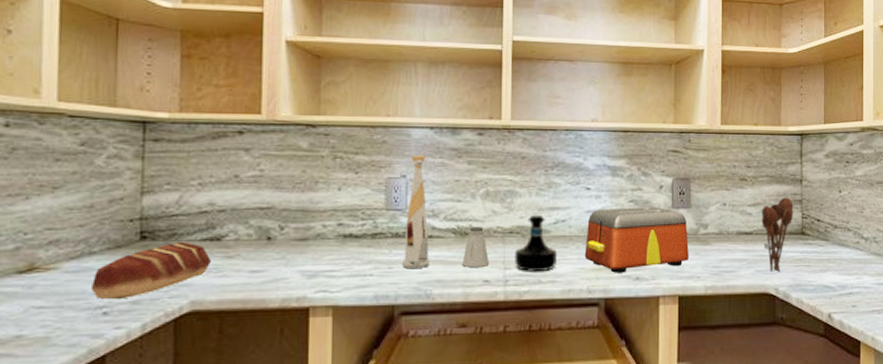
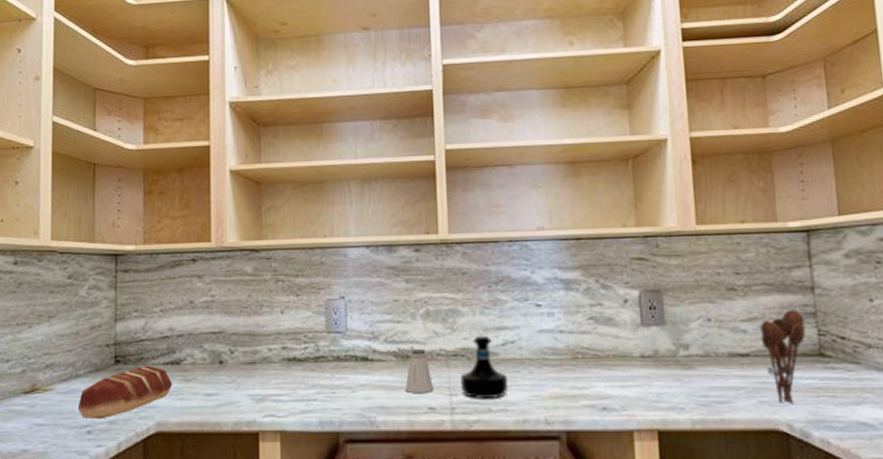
bottle: present [402,155,430,269] -> none [345,275,372,395]
toaster: present [584,206,689,273] -> none [539,324,667,402]

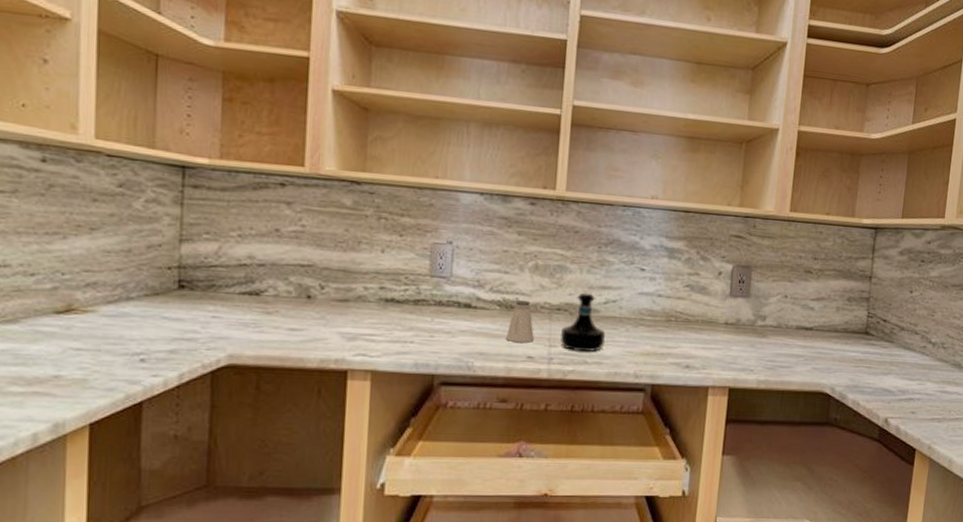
bread loaf: present [77,365,173,420] -> none [128,293,251,348]
utensil holder: present [760,309,806,404] -> none [823,293,860,371]

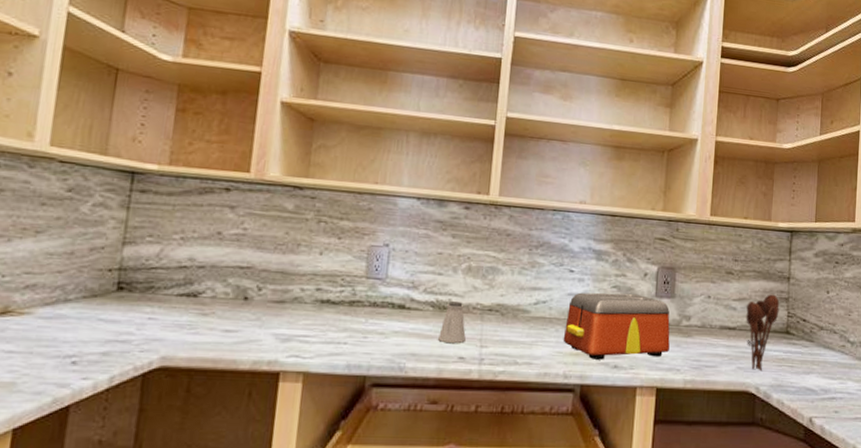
tequila bottle: present [561,292,605,352] -> none [492,293,535,352]
toaster: none [633,291,745,360] -> present [563,292,670,360]
utensil holder: none [823,293,860,371] -> present [746,294,780,370]

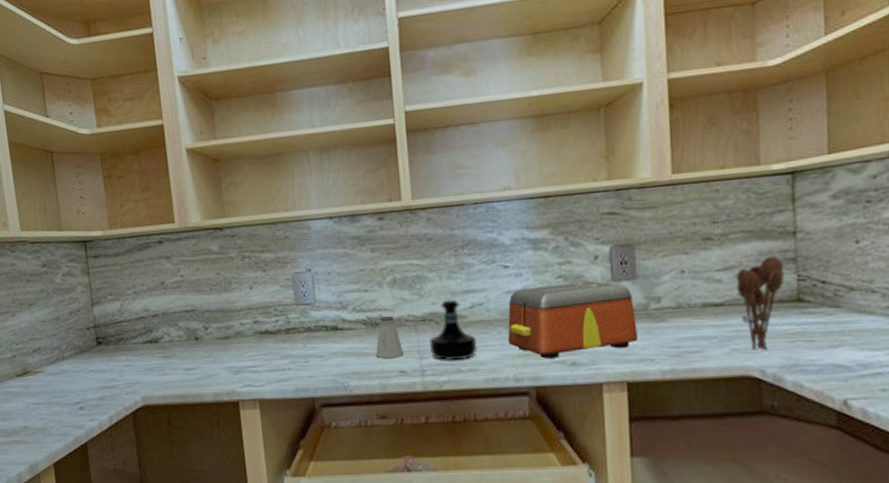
tequila bottle: none [492,293,535,352] -> present [430,299,477,360]

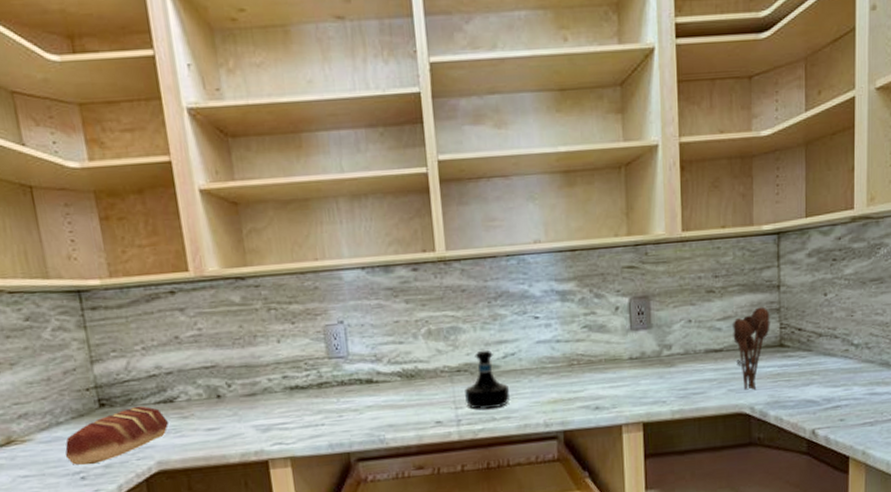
bread loaf: none [68,344,154,397] -> present [64,405,169,465]
saltshaker: present [376,316,403,359] -> none [411,368,439,410]
toaster: present [507,280,638,359] -> none [538,330,652,404]

